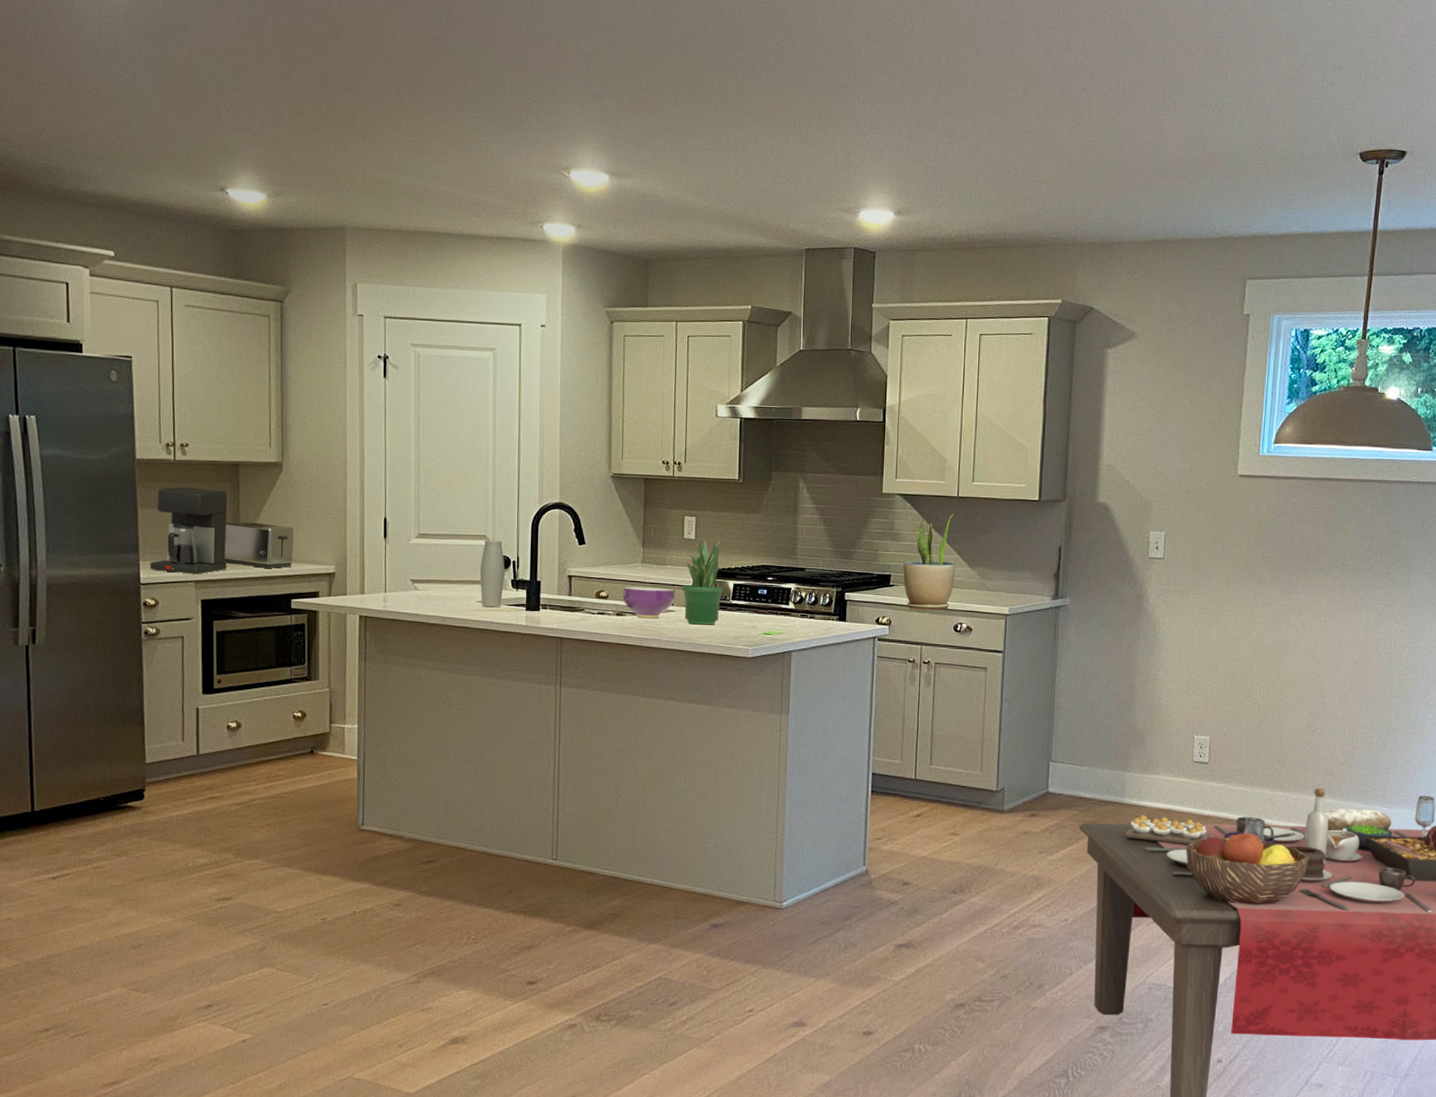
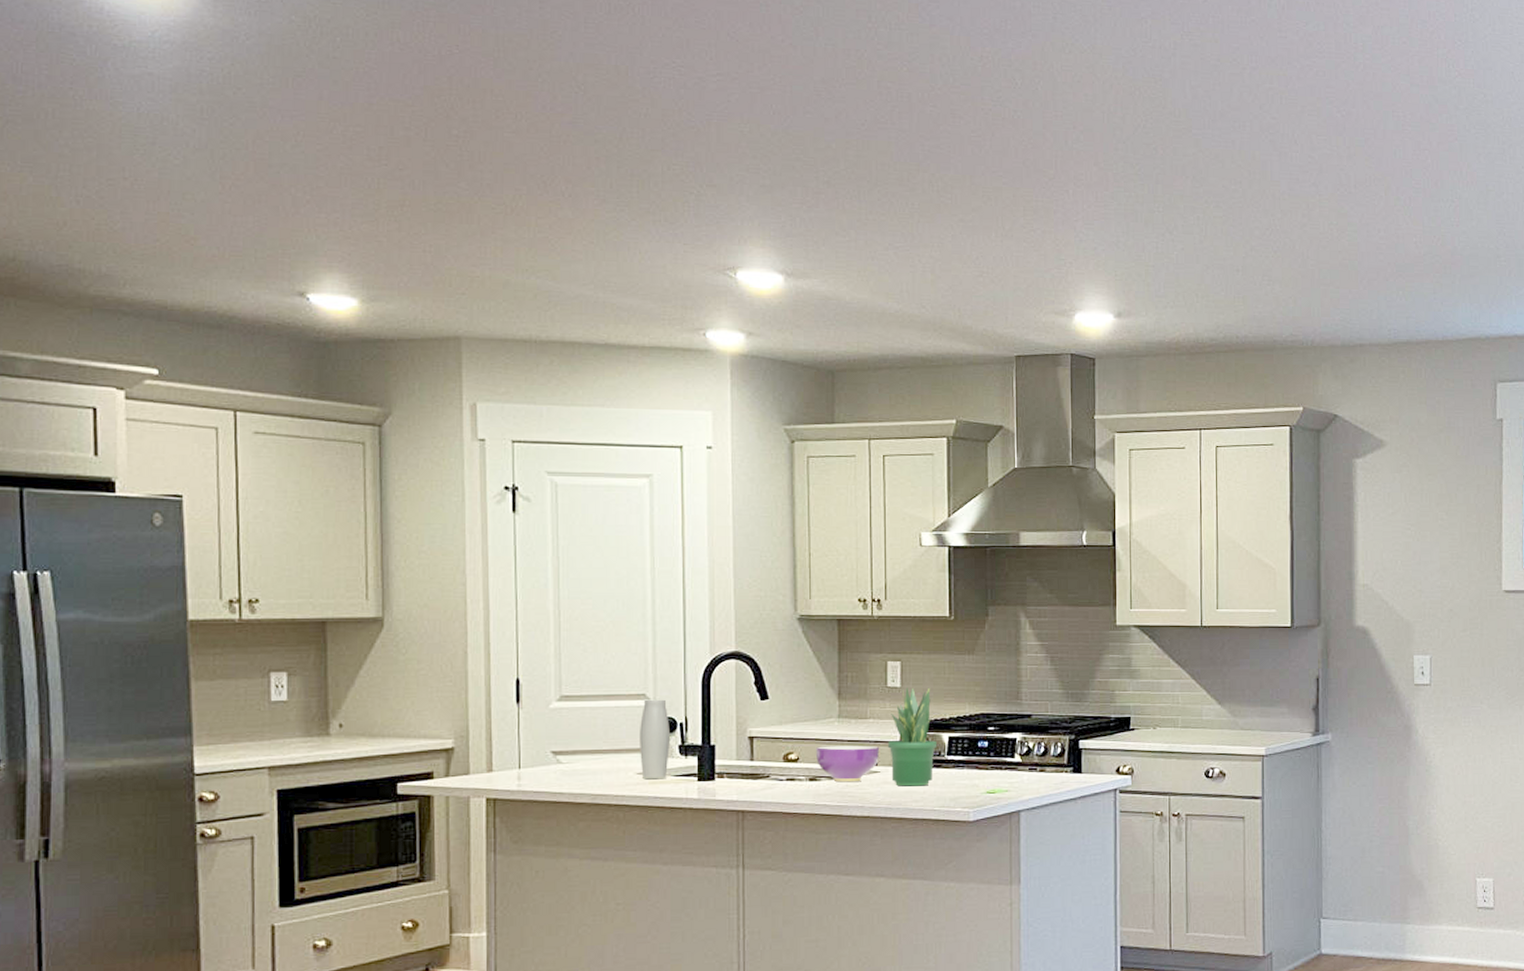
coffee maker: present [150,487,228,575] -> none [207,652,312,759]
toaster: present [224,521,294,569] -> none [308,690,400,748]
potted plant: present [903,514,956,611] -> none [1144,646,1203,756]

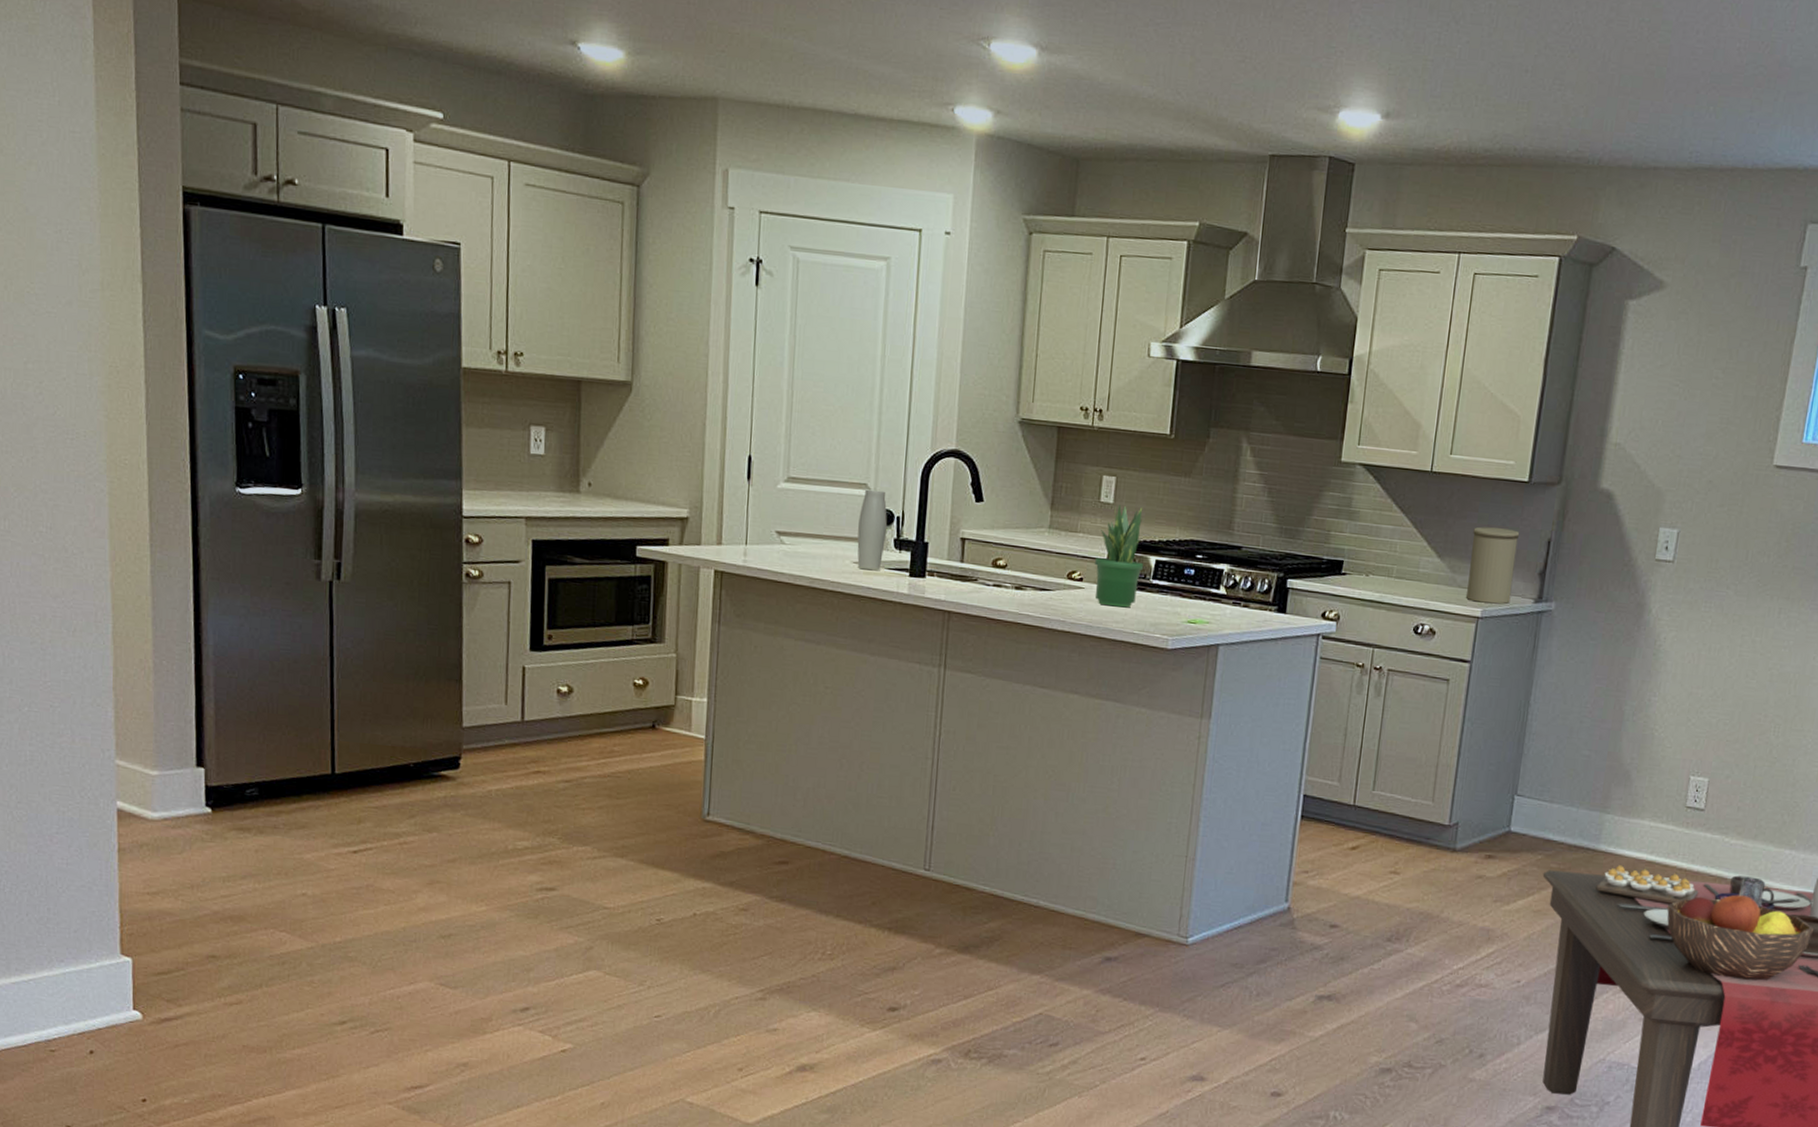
bowl: present [815,745,880,783] -> none [1023,555,1087,596]
canister: none [1247,671,1290,741] -> present [1466,526,1520,604]

